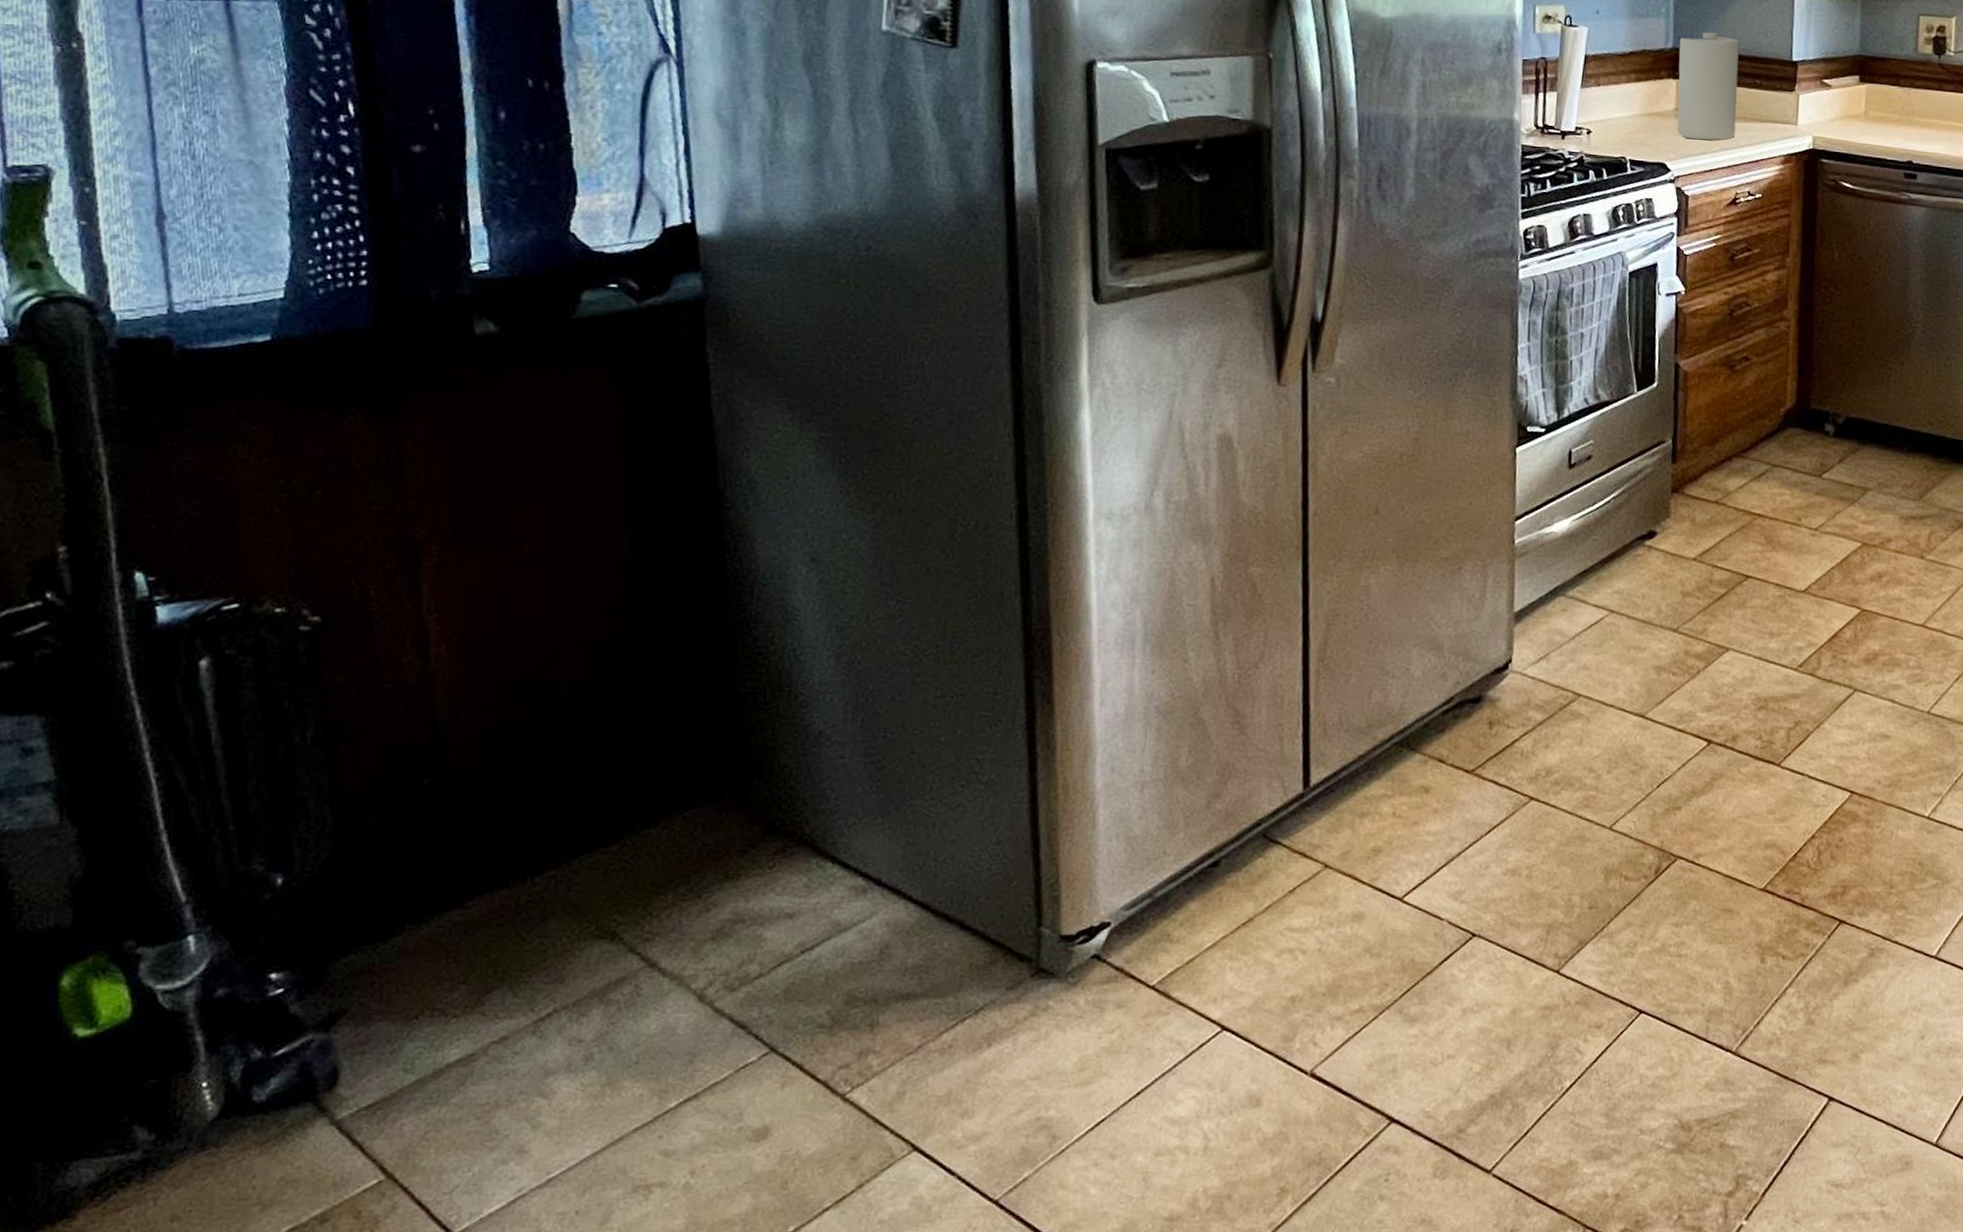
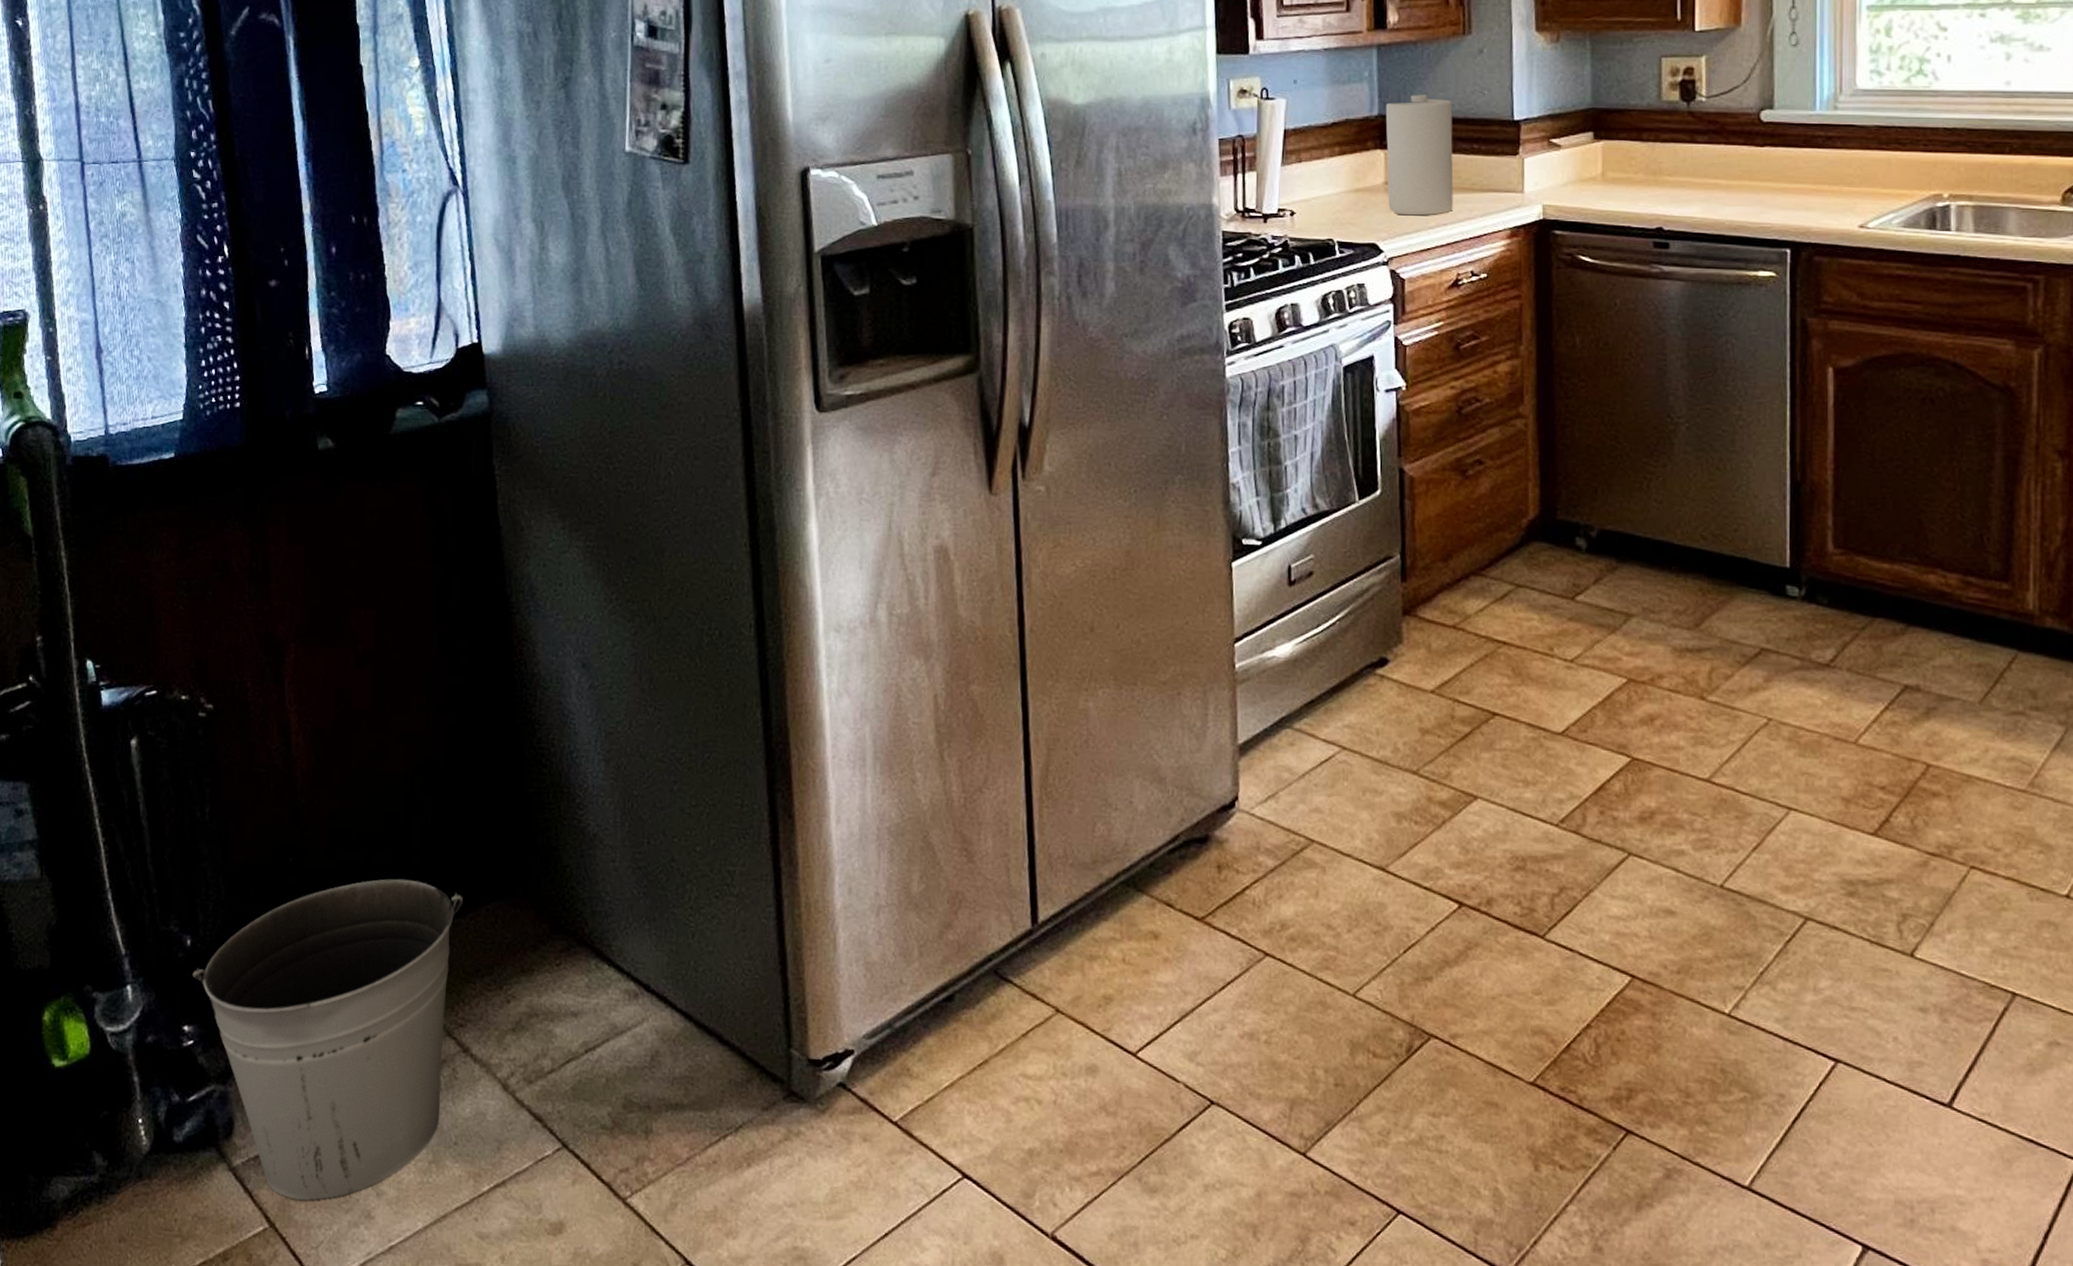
bucket: none [284,792,654,1146] -> present [192,878,463,1201]

